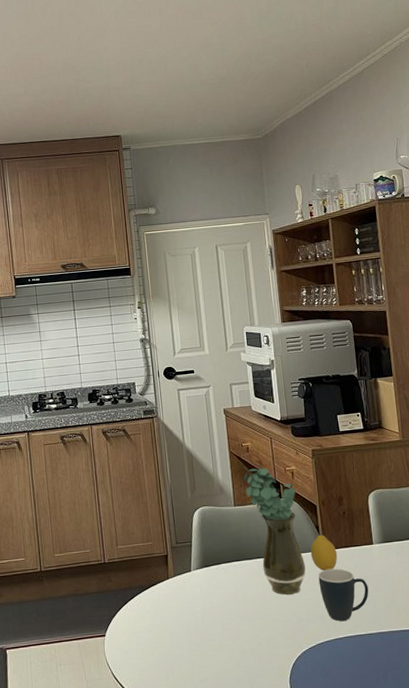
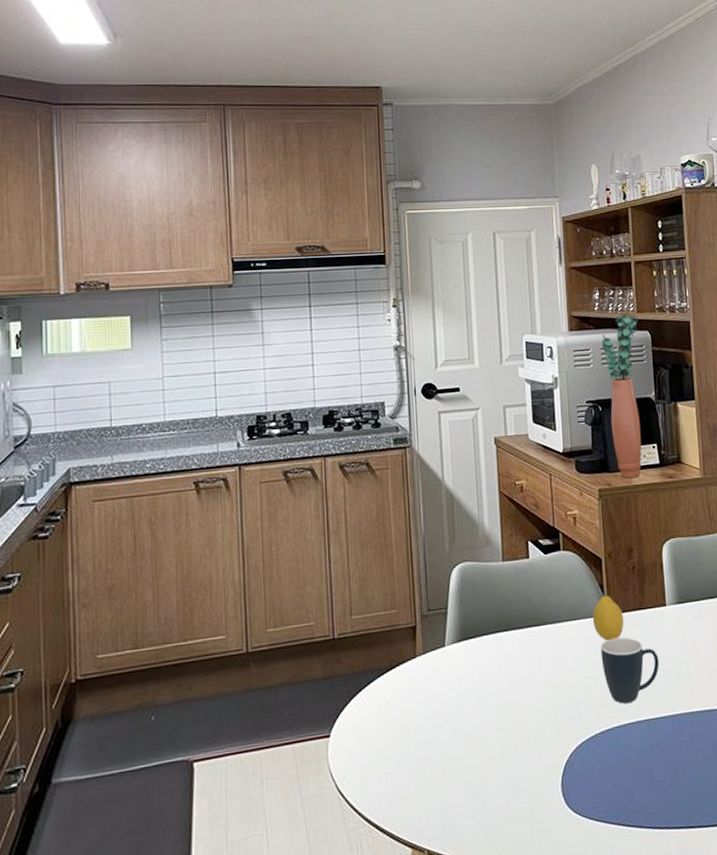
vase: present [242,464,306,595] -> none [515,508,586,673]
vase: none [310,301,348,441] -> present [602,306,642,479]

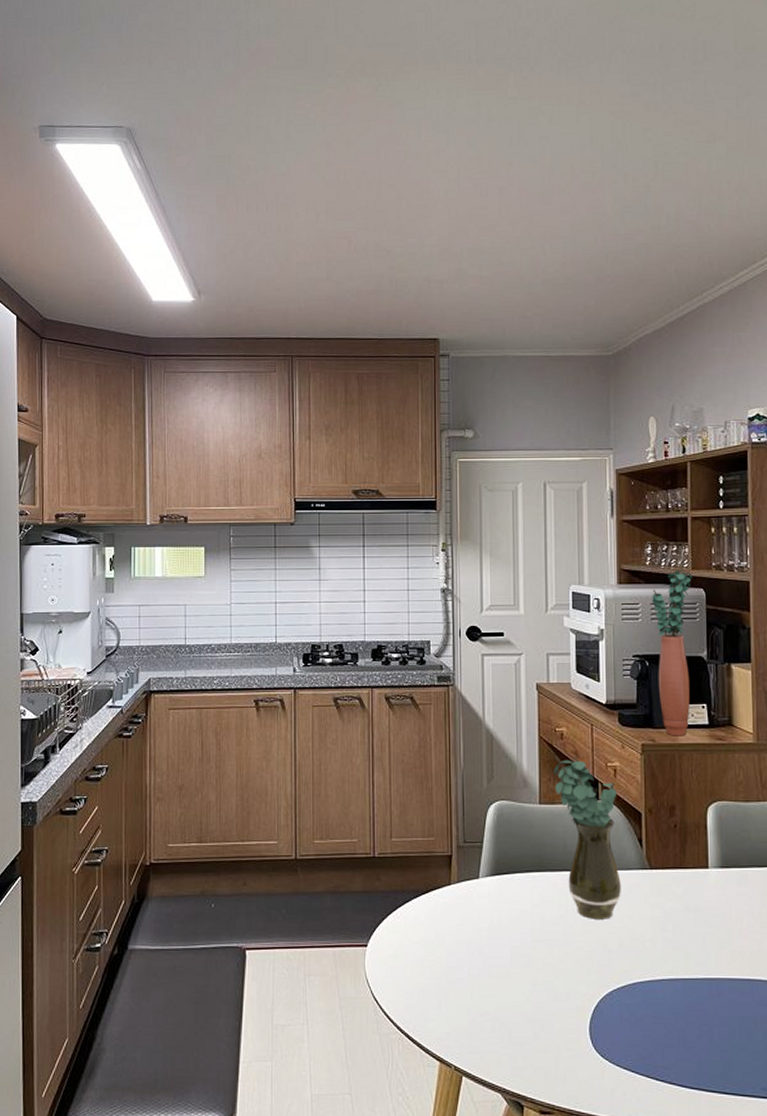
vase: none [515,508,586,673] -> present [554,756,621,919]
fruit: present [592,596,624,641] -> none [629,851,663,895]
mug: present [600,637,659,704] -> none [636,893,698,959]

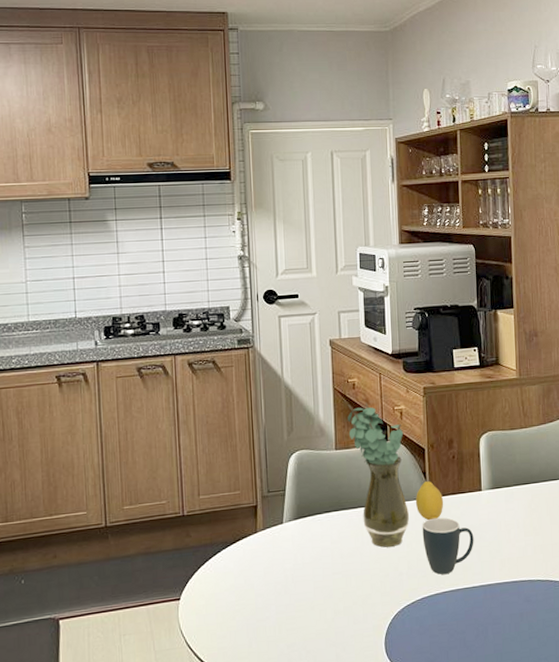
fruit: none [629,851,663,895] -> present [415,481,444,521]
mug: none [636,893,698,959] -> present [422,517,474,575]
vase: present [652,562,693,736] -> none [429,222,464,378]

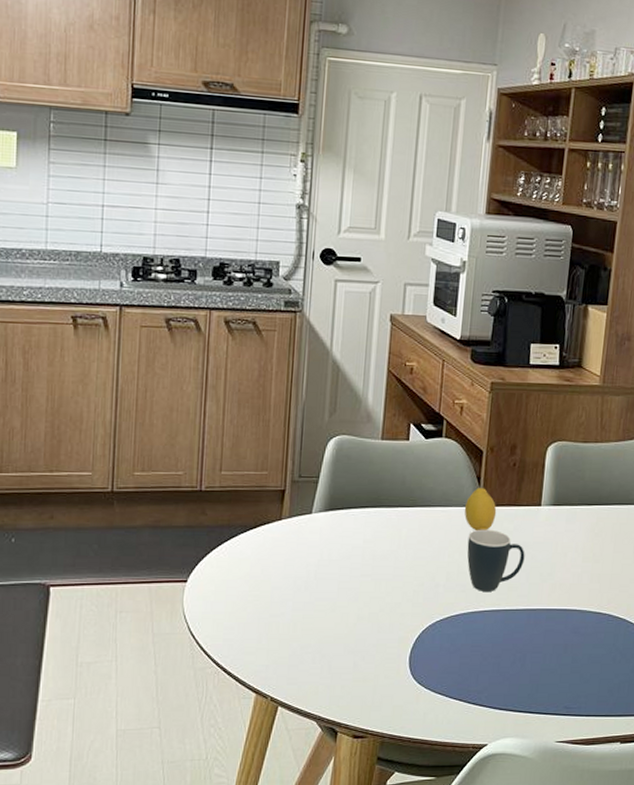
vase: present [347,403,409,547] -> none [398,391,462,554]

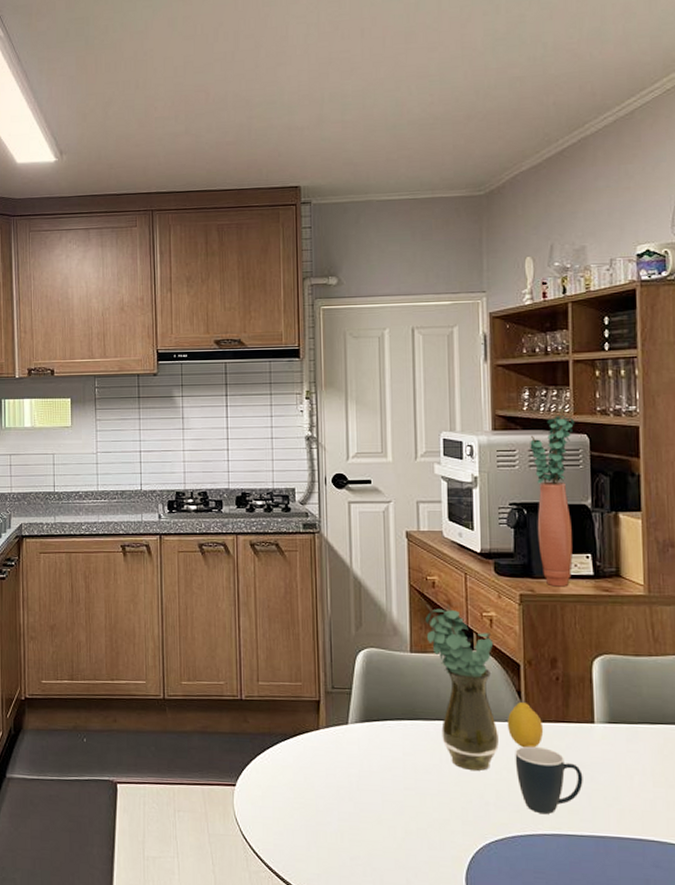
vase: none [398,391,462,554] -> present [425,604,499,771]
vase: none [514,196,563,376] -> present [530,407,575,587]

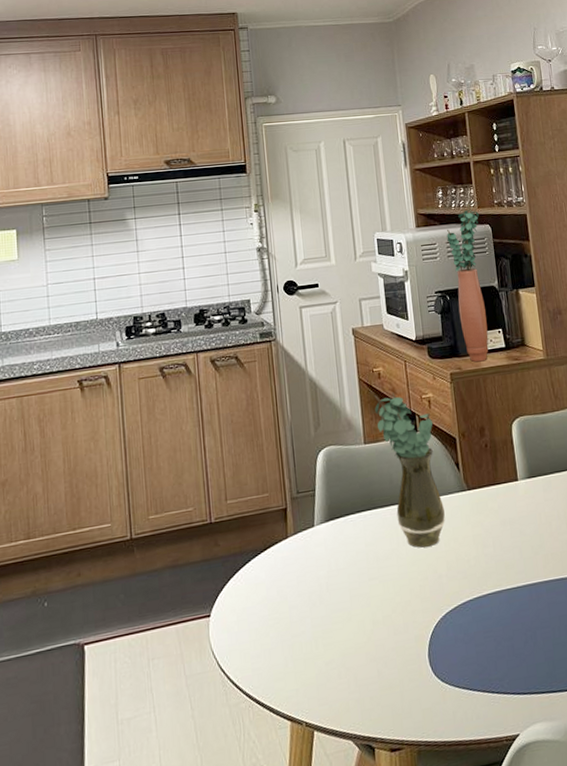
fruit: present [506,702,544,748] -> none [450,473,480,516]
mug: present [515,746,583,814] -> none [458,511,515,575]

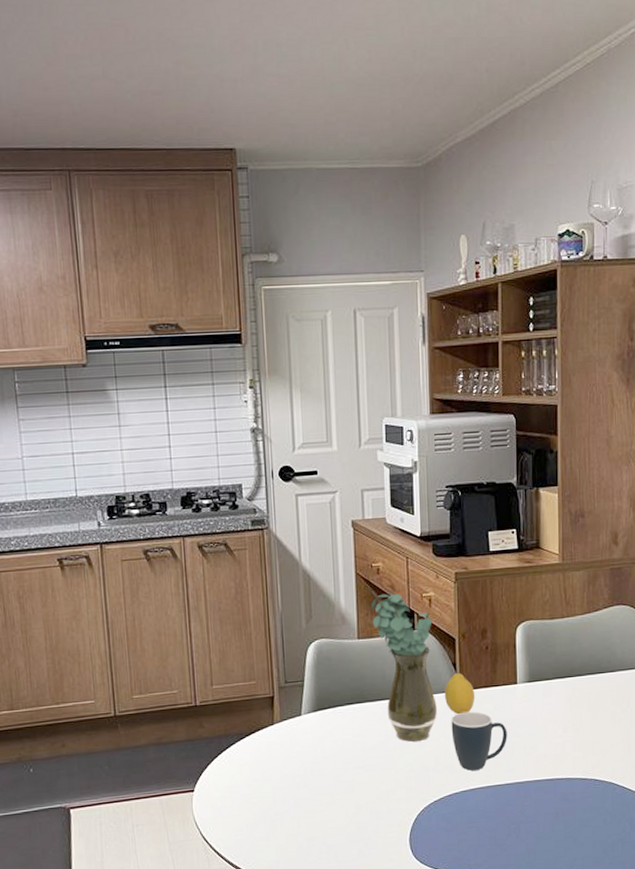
vase: present [446,203,489,363] -> none [464,389,504,563]
fruit: none [450,473,480,516] -> present [444,673,475,715]
mug: none [458,511,515,575] -> present [451,711,508,771]

